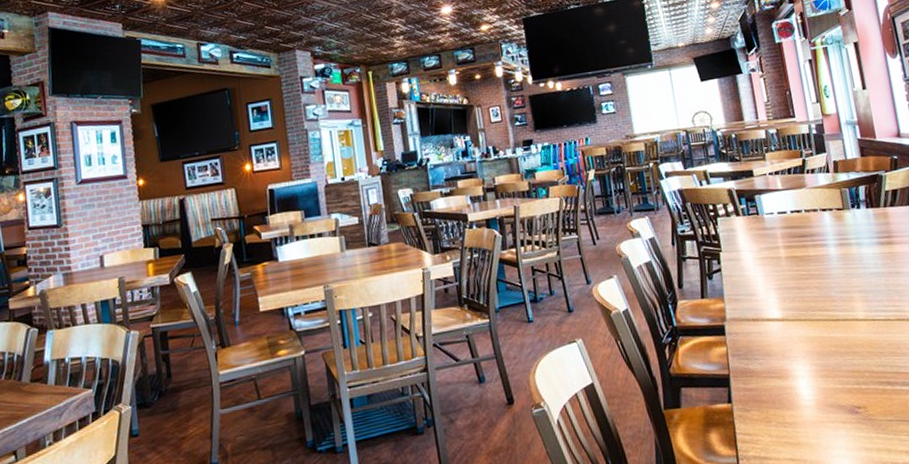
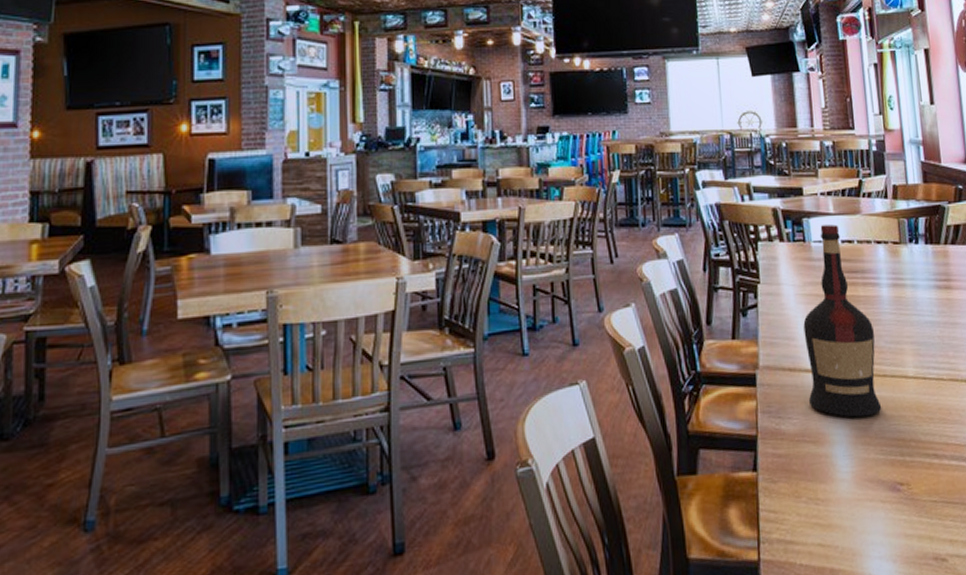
liquor: none [762,198,837,356] -> present [803,224,882,418]

